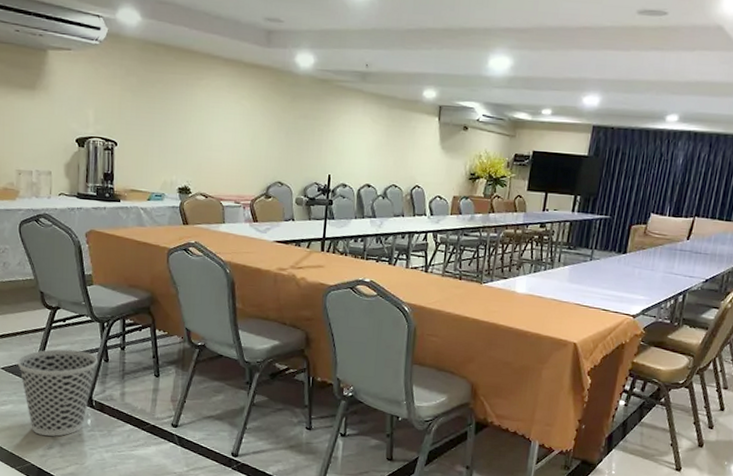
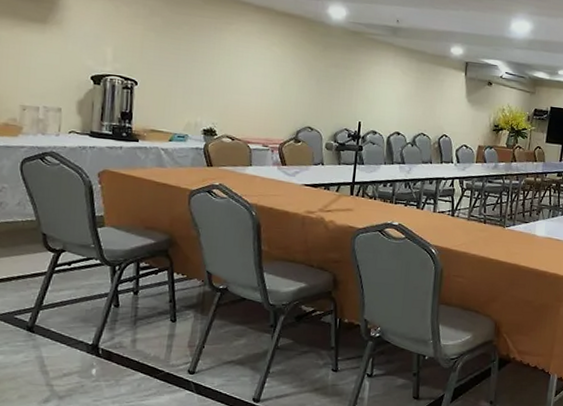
wastebasket: present [17,349,98,436] -> none [11,294,107,389]

